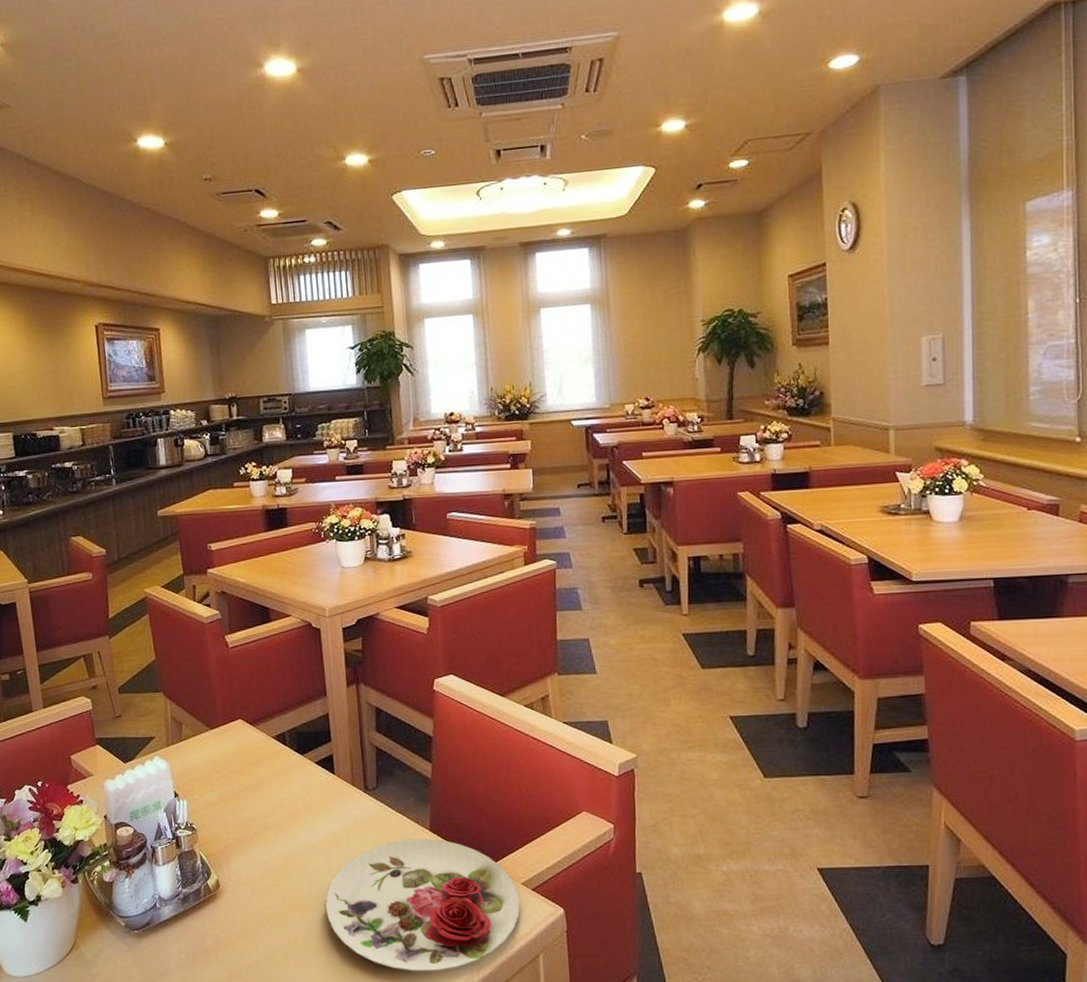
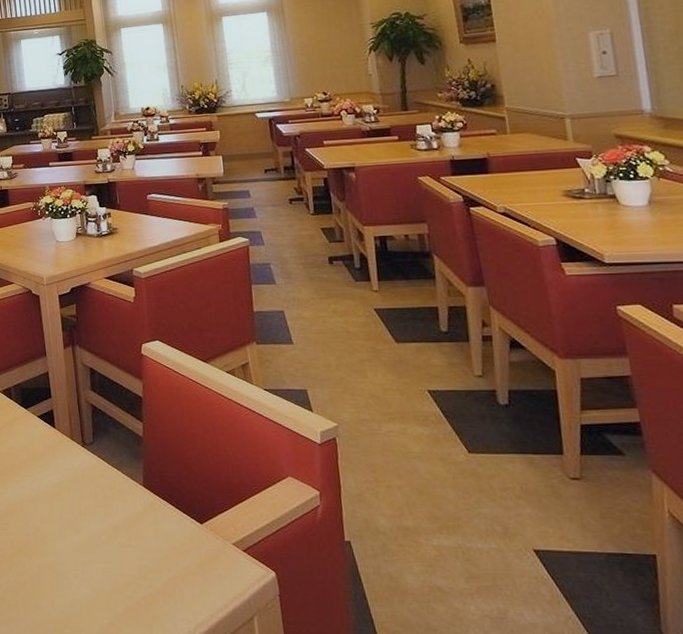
plate: present [325,838,520,972] -> none [50,493,233,626]

